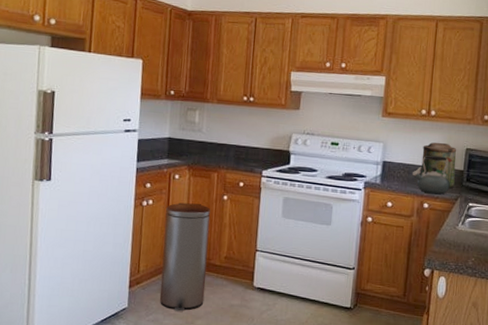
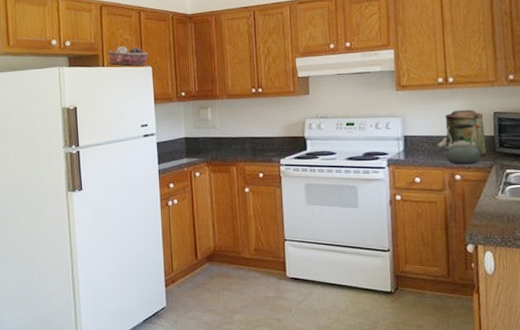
decorative basket: none [95,33,141,58] -> present [108,46,149,66]
pedal bin: present [159,202,211,312] -> none [191,199,239,307]

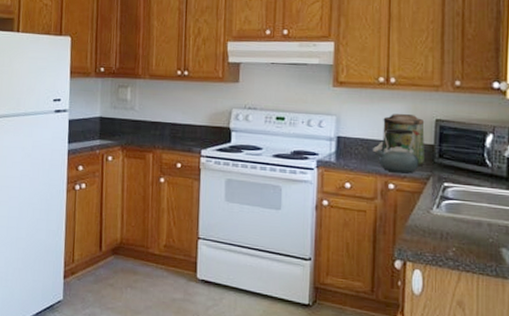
decorative basket: present [108,46,149,66] -> none [24,11,69,35]

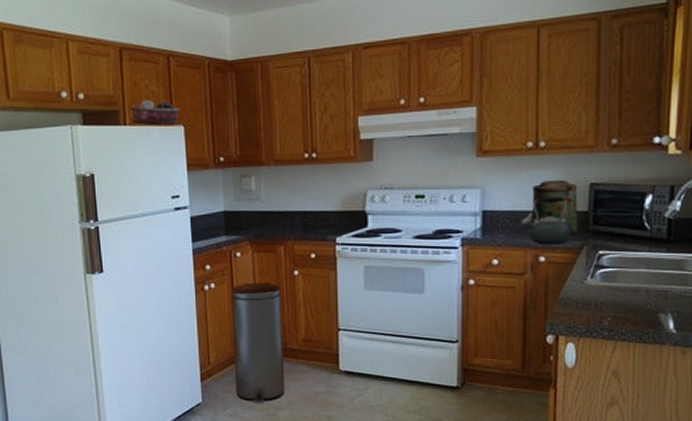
decorative basket: none [24,11,69,35] -> present [130,100,180,125]
pedal bin: none [96,186,148,306] -> present [231,283,285,403]

